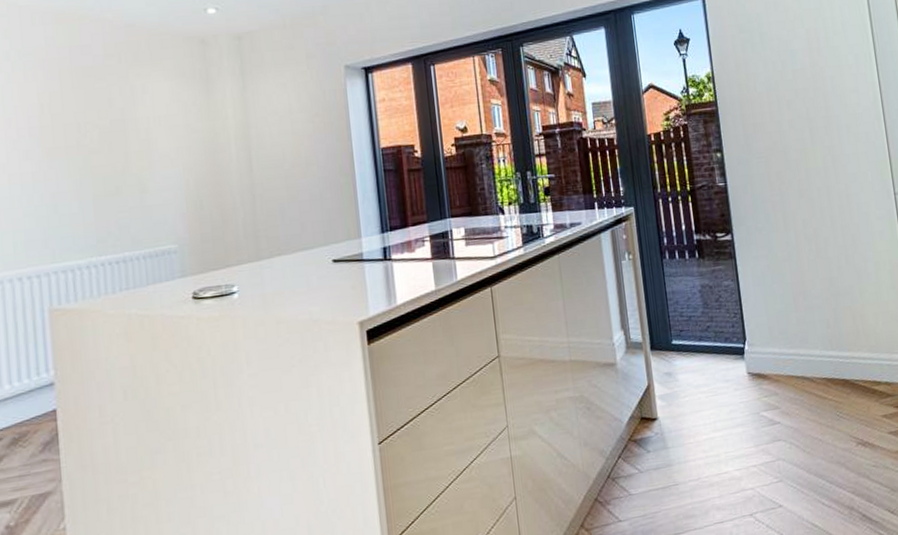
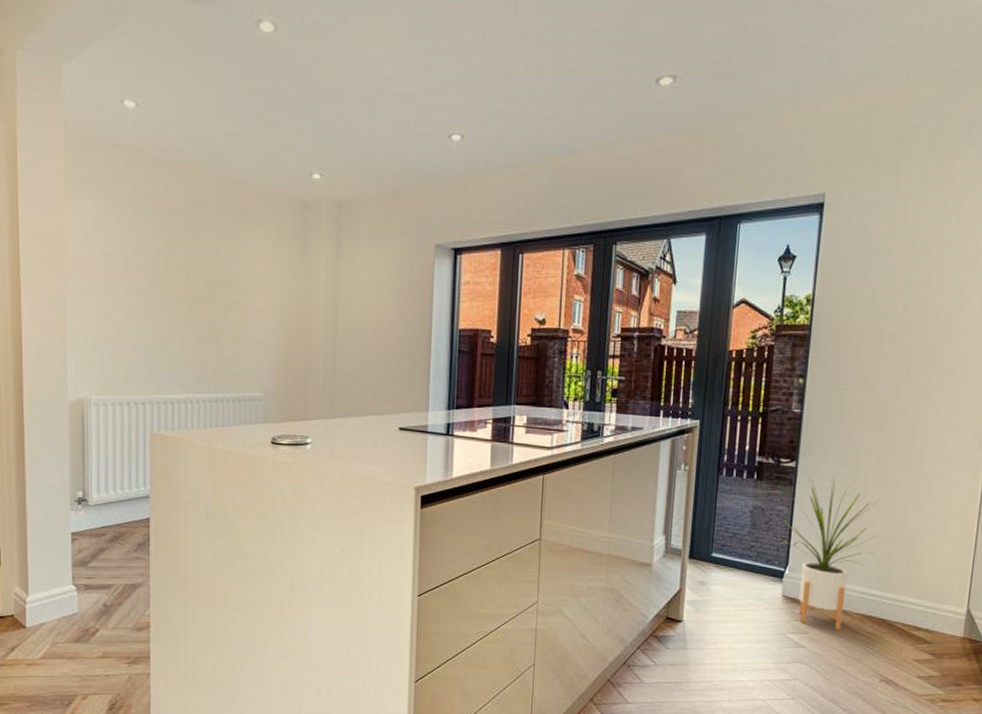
house plant: none [731,245,822,399] -> present [780,478,880,630]

